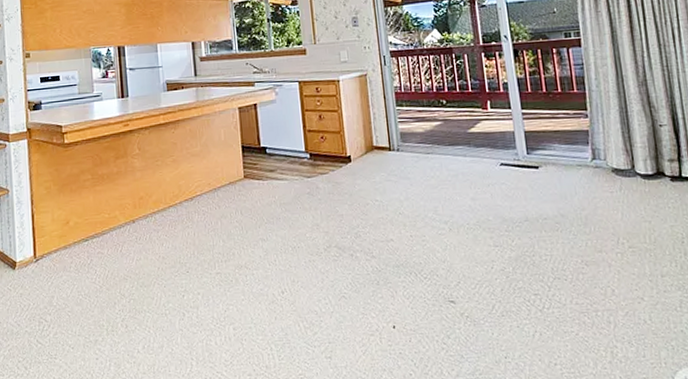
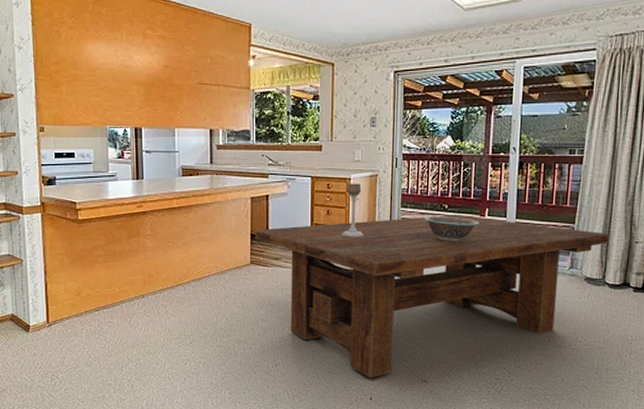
dining table: none [246,109,629,302] -> present [255,215,609,378]
candle holder: none [336,85,361,142] -> present [341,183,364,237]
decorative bowl: none [421,112,483,139] -> present [423,216,479,241]

